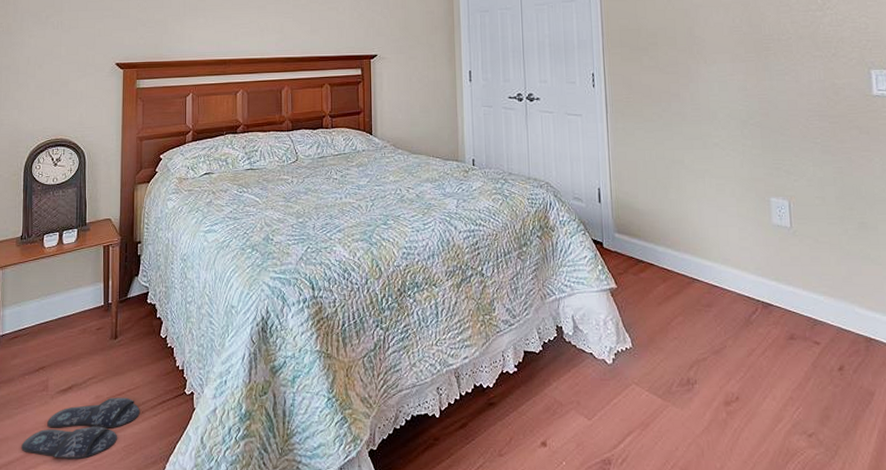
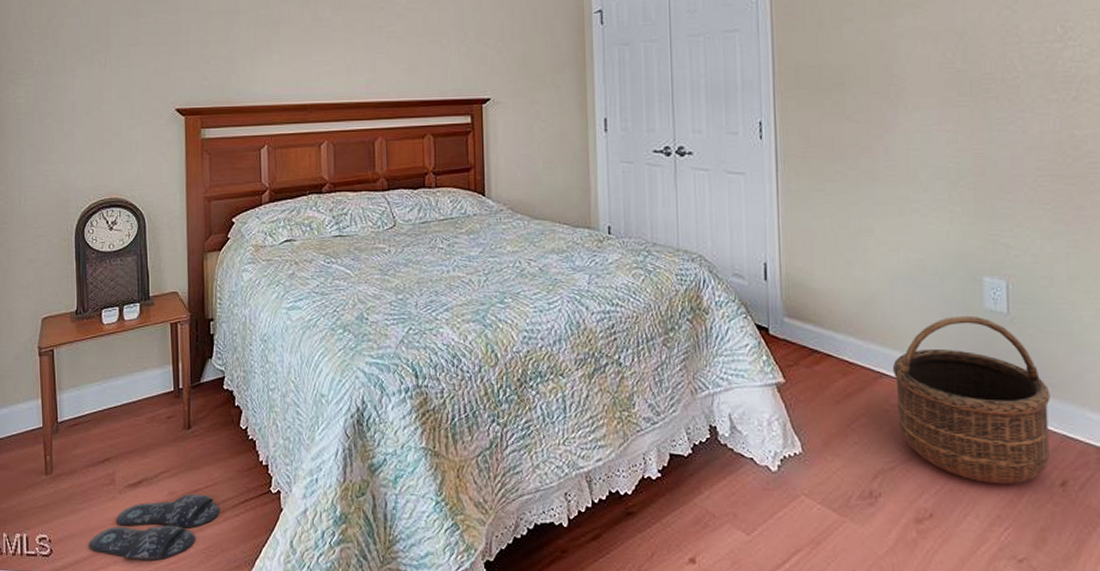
basket: none [702,229,829,371] -> present [892,315,1051,485]

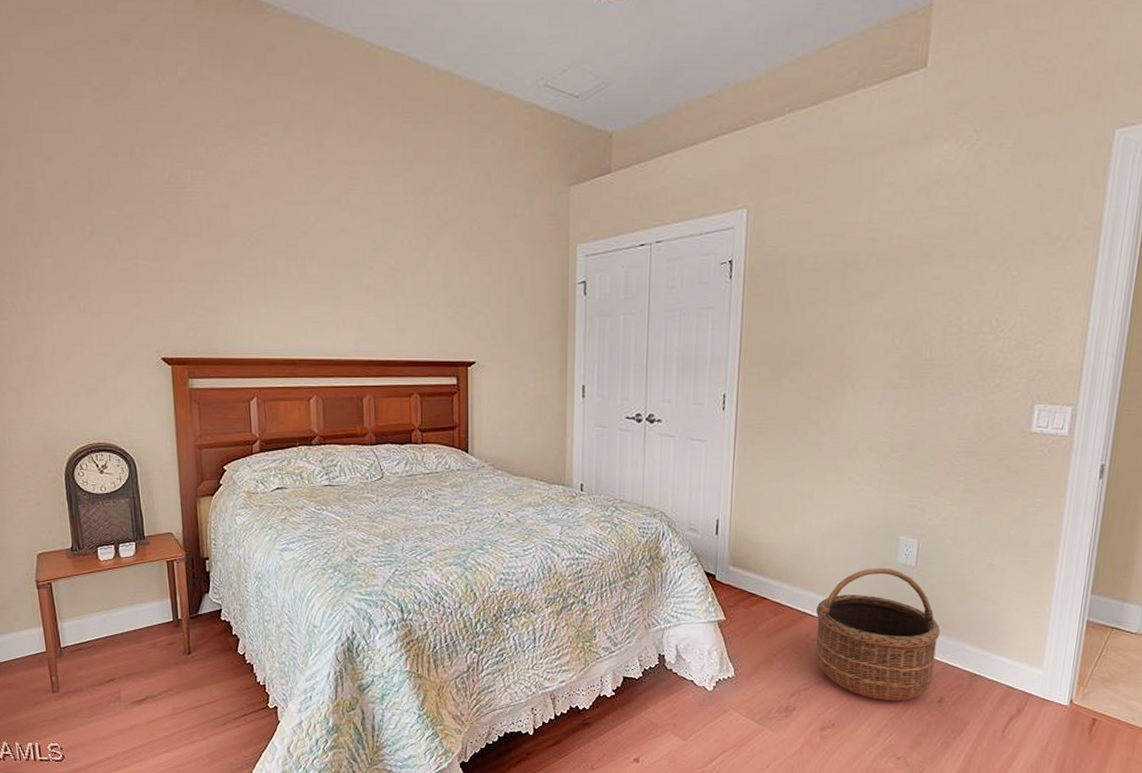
slippers: present [89,494,220,562] -> none [99,709,221,765]

